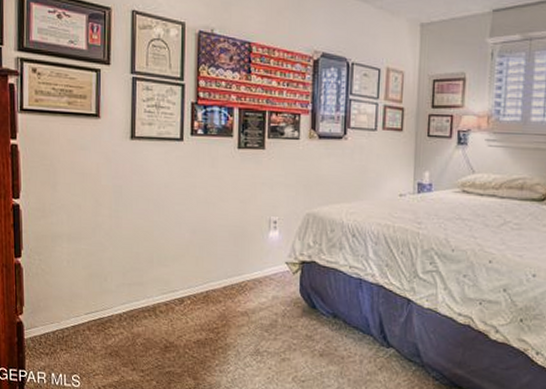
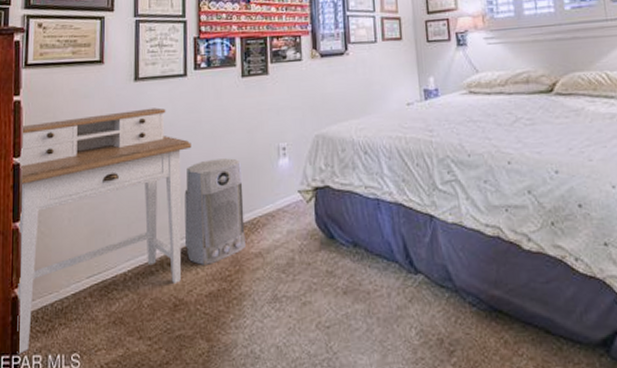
desk: none [18,167,186,370] -> present [17,107,192,355]
air purifier: none [176,223,233,317] -> present [184,158,245,265]

